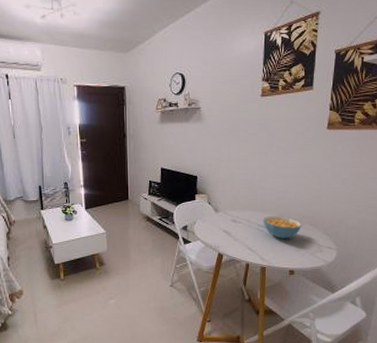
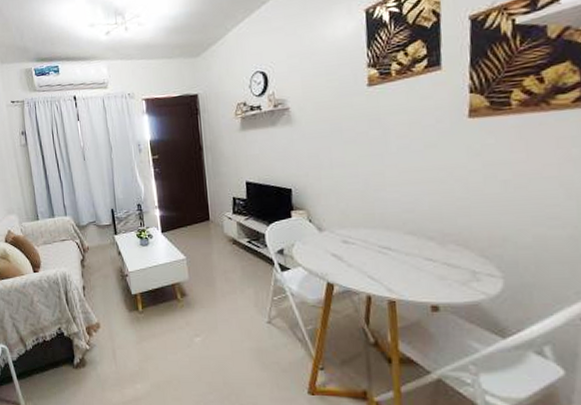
cereal bowl: present [263,215,302,239] -> none [385,233,444,264]

